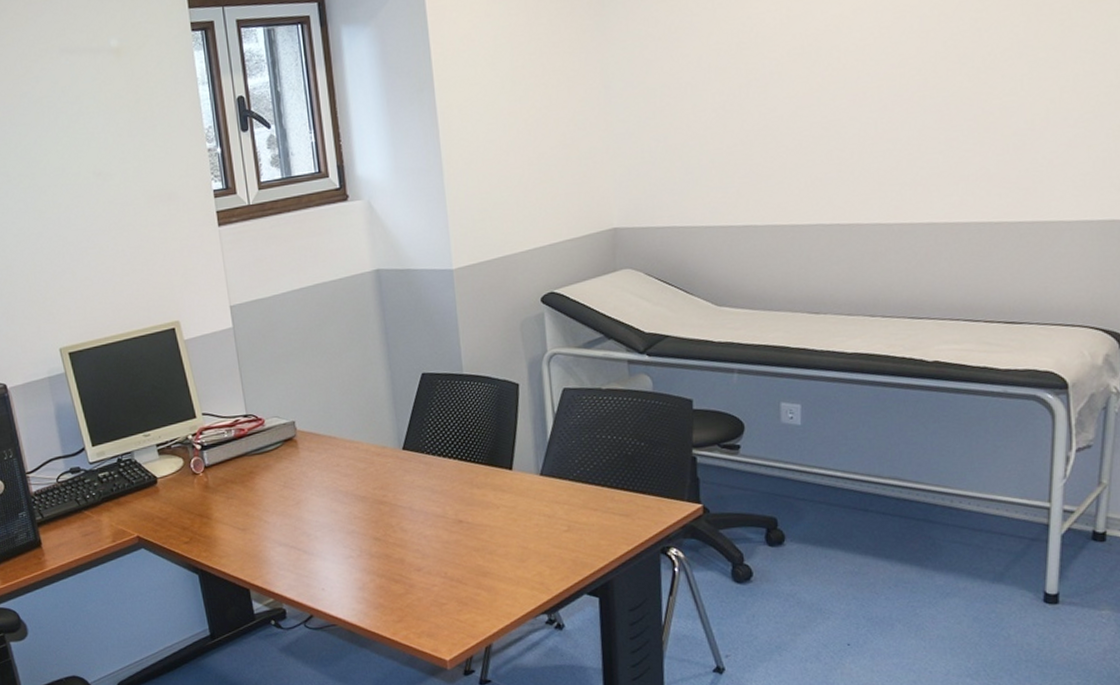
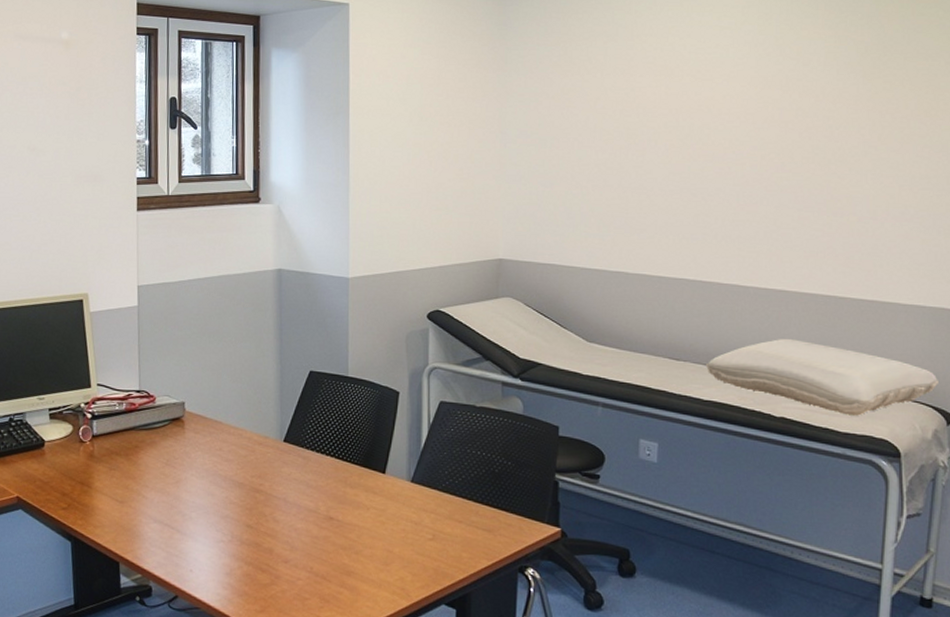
pillow: none [849,274,1111,351] -> present [706,338,940,416]

